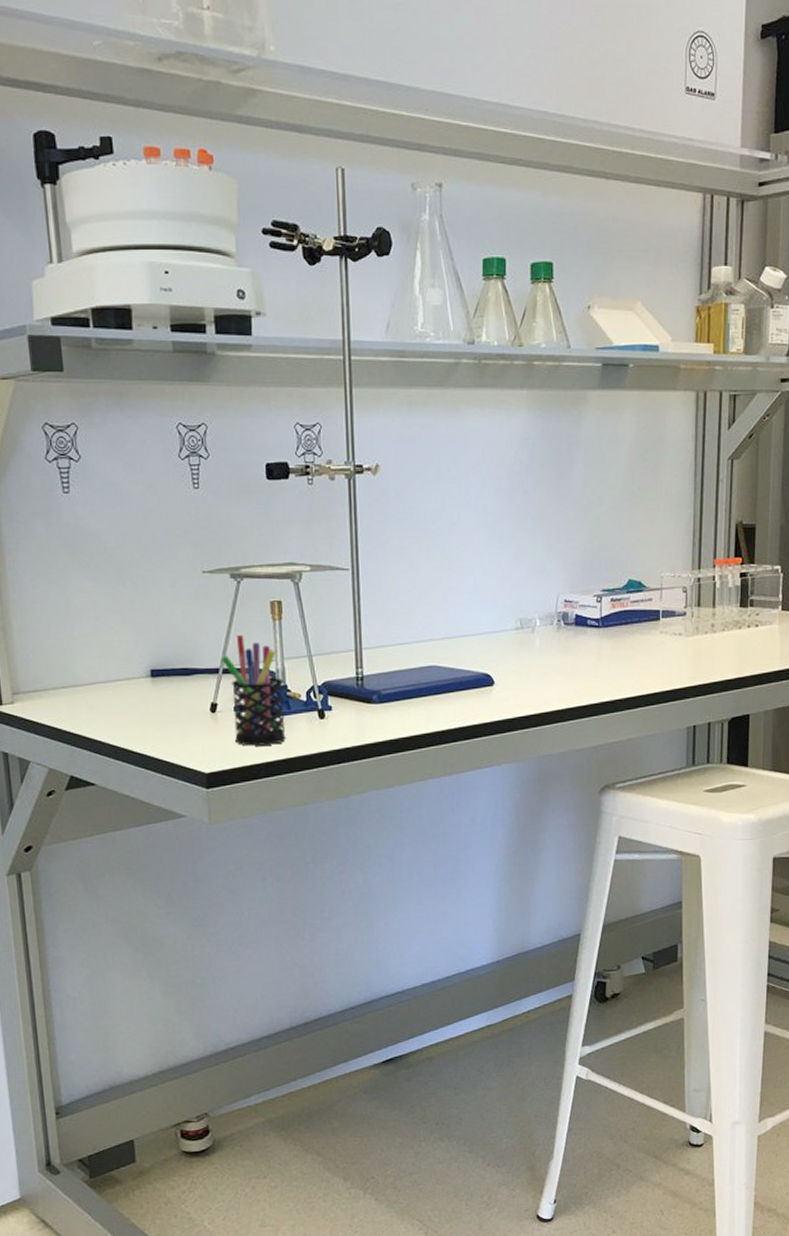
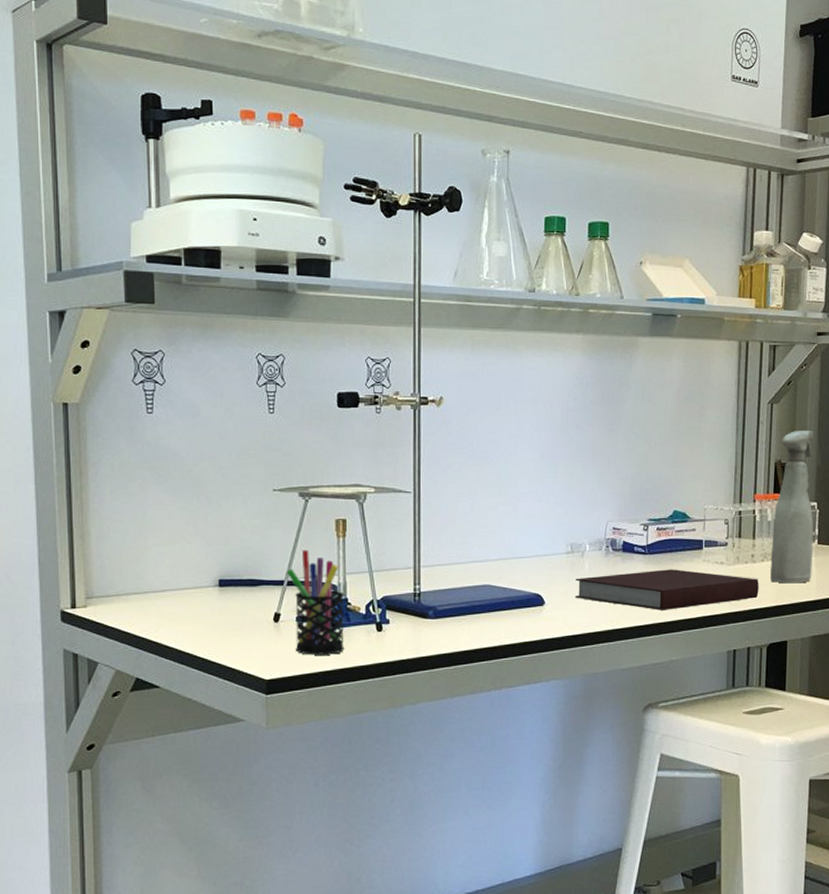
notebook: none [525,642,720,687] -> present [575,569,759,610]
spray bottle: none [731,488,777,654] -> present [770,431,813,584]

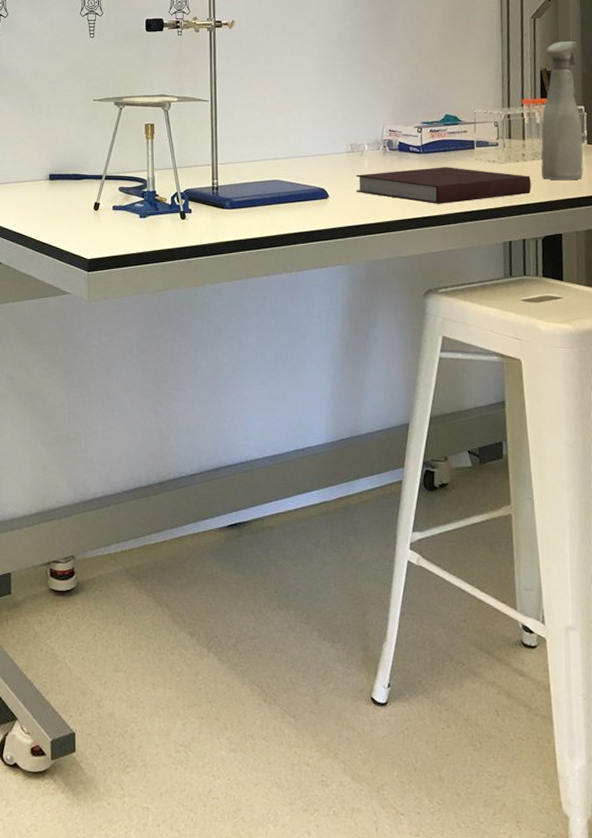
pen holder: present [286,550,345,655] -> none [104,150,153,239]

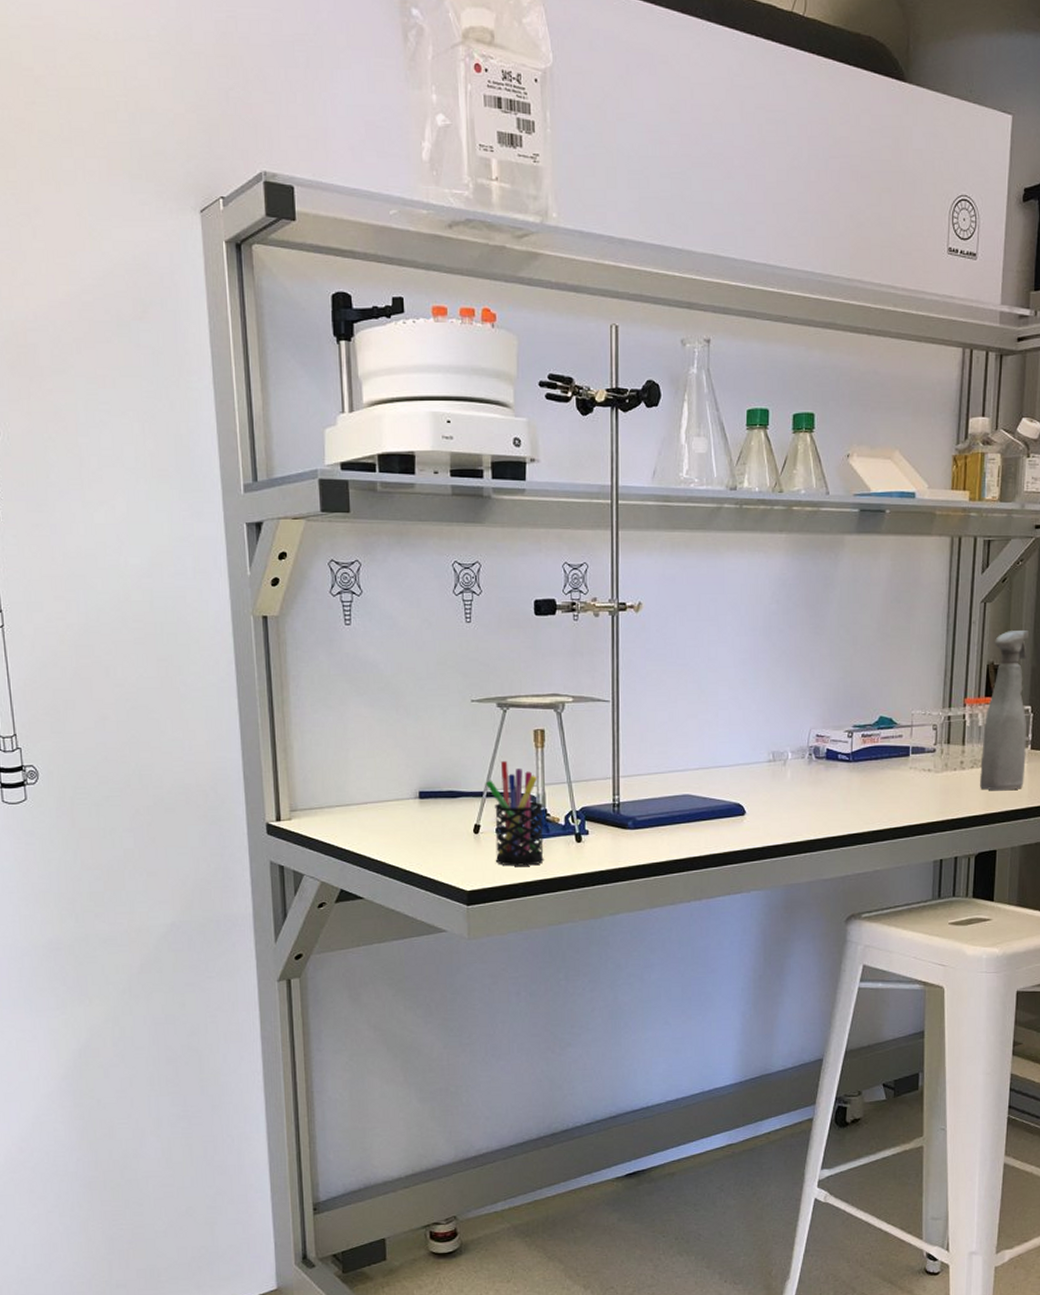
pen holder: none [104,150,153,239] -> present [485,761,544,866]
notebook: present [356,167,531,204] -> none [776,777,968,819]

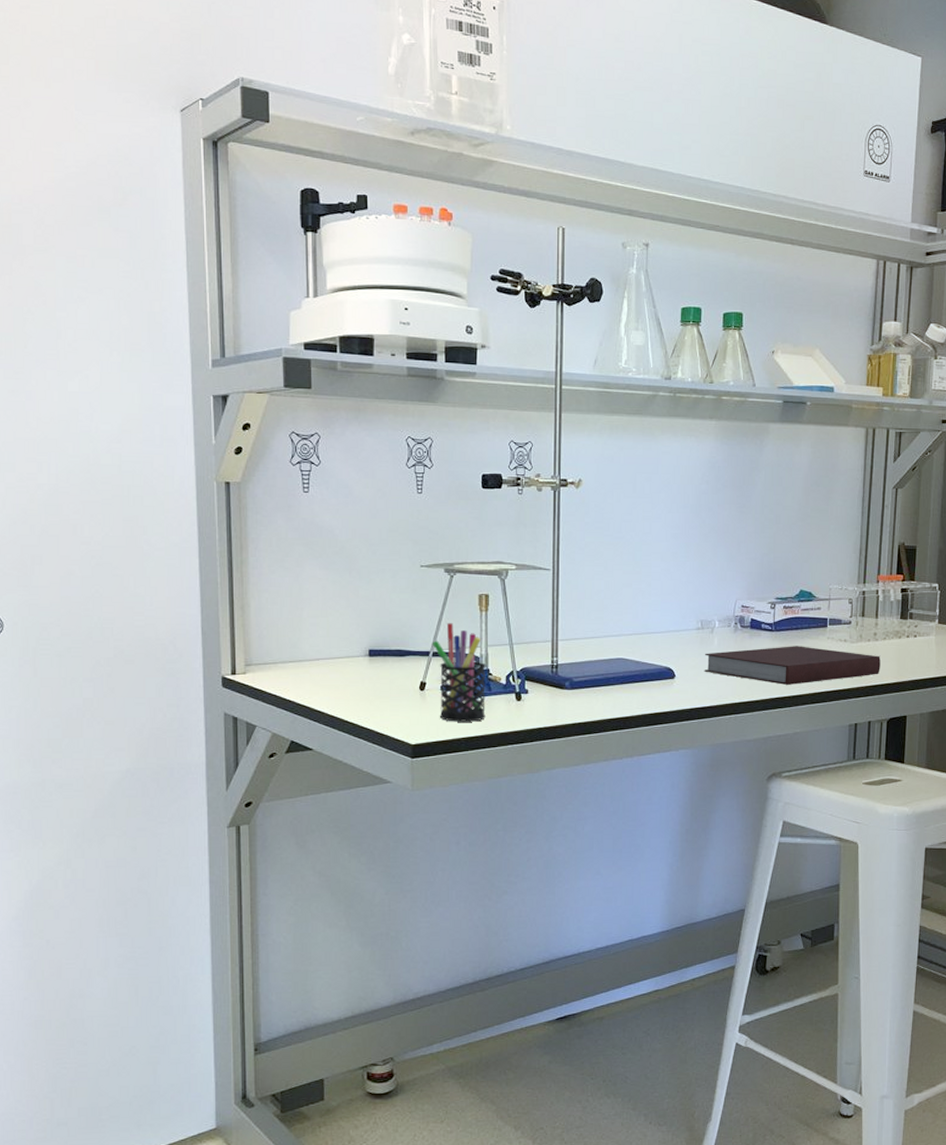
notebook: none [776,777,968,819] -> present [704,646,881,685]
spray bottle: present [980,631,1029,791] -> none [892,515,936,661]

